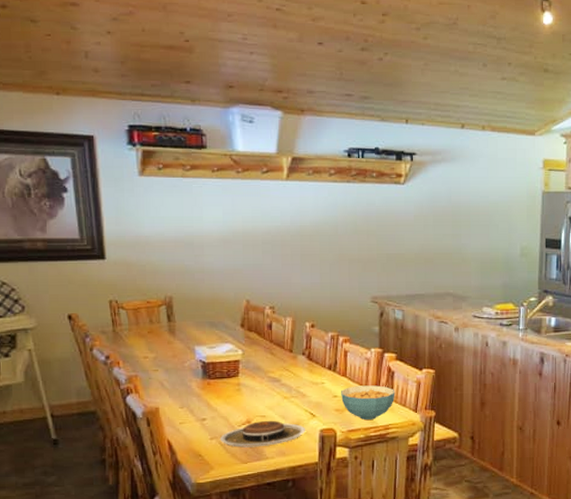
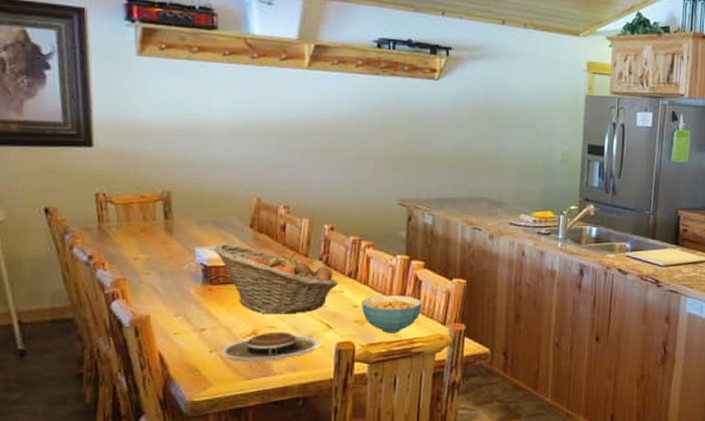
fruit basket: none [211,343,319,405] -> present [214,244,338,314]

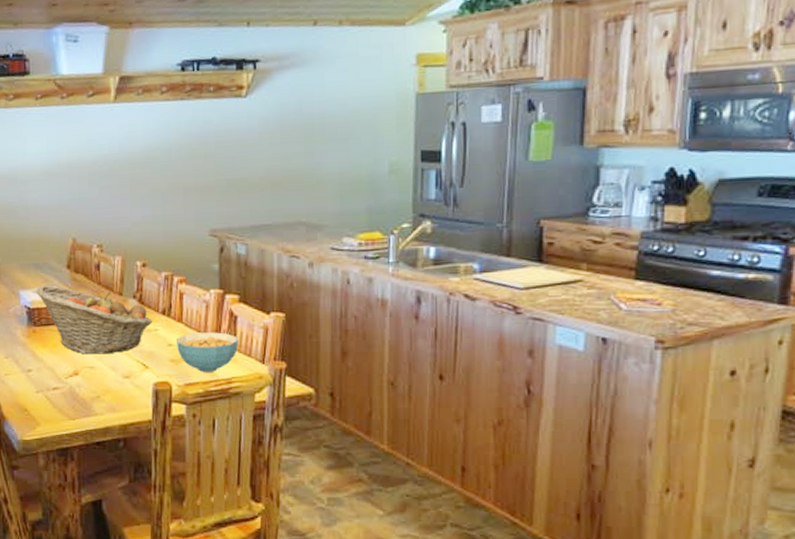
plate: present [220,331,321,362] -> none [45,372,138,402]

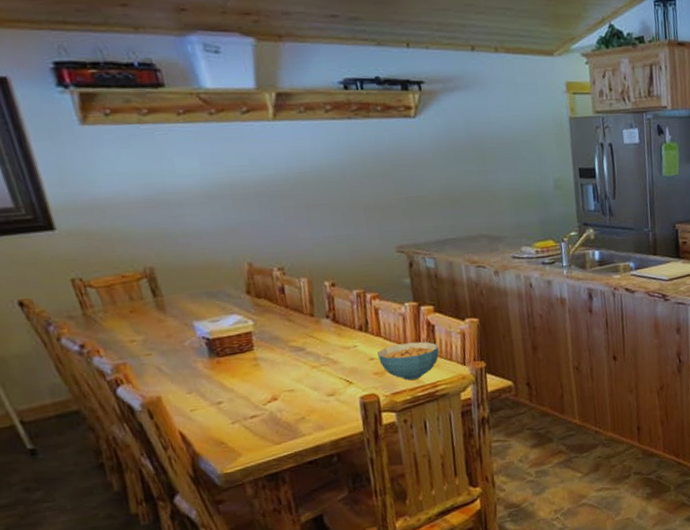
fruit basket: present [36,286,152,355] -> none [213,313,350,379]

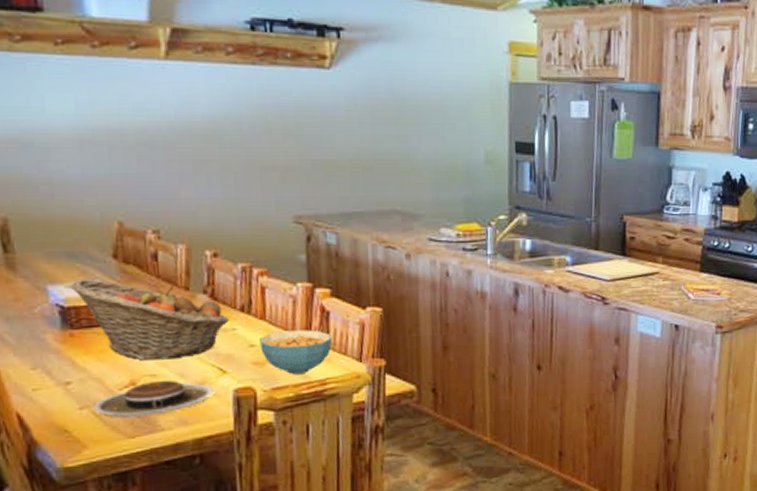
fruit basket: none [213,313,350,379] -> present [71,279,229,361]
plate: none [242,393,344,429] -> present [92,380,215,418]

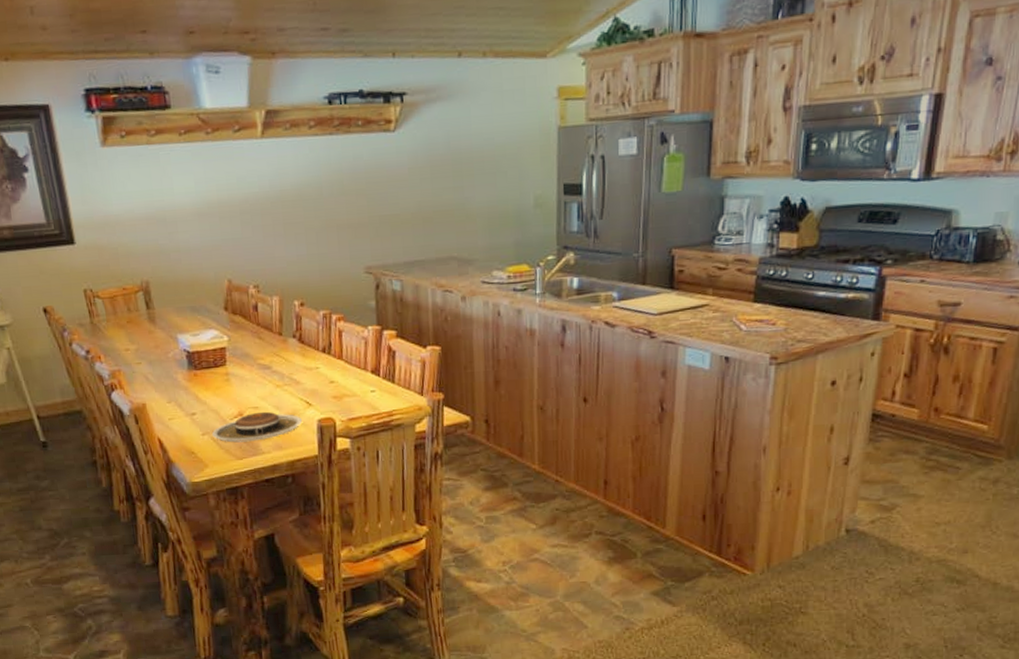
fruit basket: present [71,279,229,361] -> none [194,328,313,396]
cereal bowl: present [260,330,333,374] -> none [338,367,398,406]

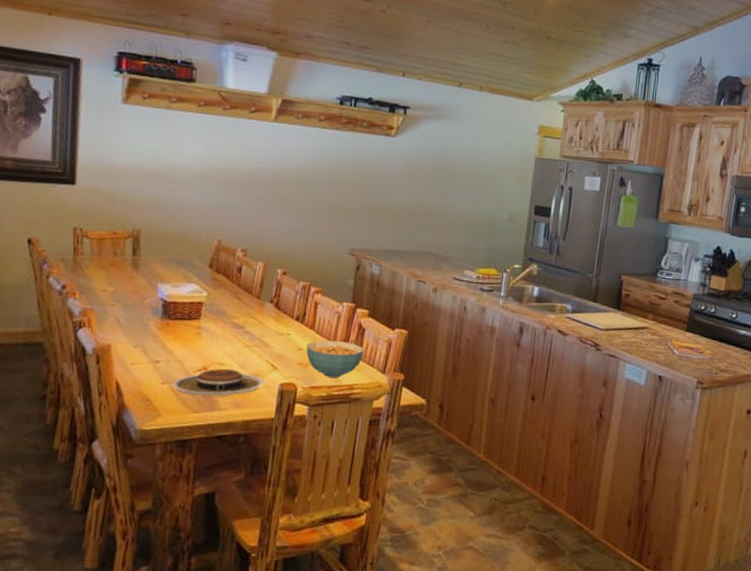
cereal bowl: none [338,367,398,406] -> present [306,340,364,378]

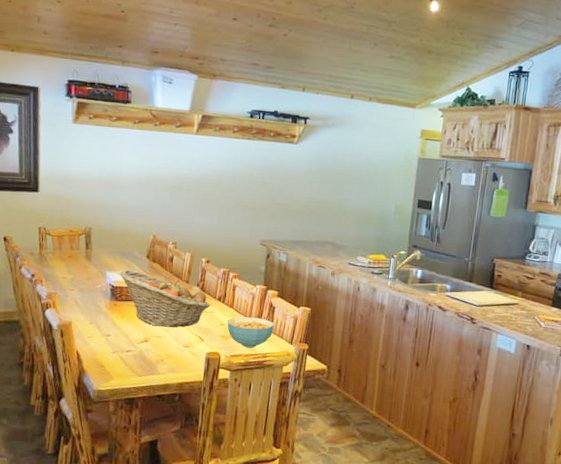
plate: present [171,368,266,397] -> none [120,340,195,364]
fruit basket: none [175,282,286,353] -> present [120,270,210,328]

